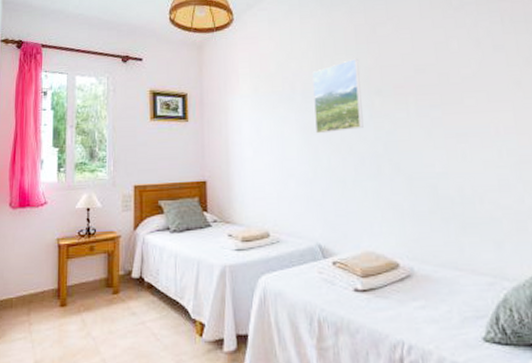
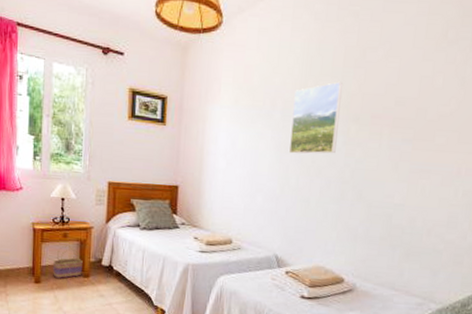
basket: none [80,259,111,298] -> present [53,245,83,278]

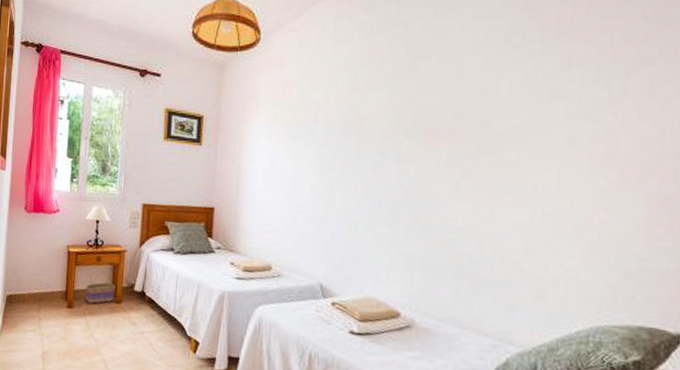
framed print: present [289,81,342,154] -> none [334,94,391,173]

